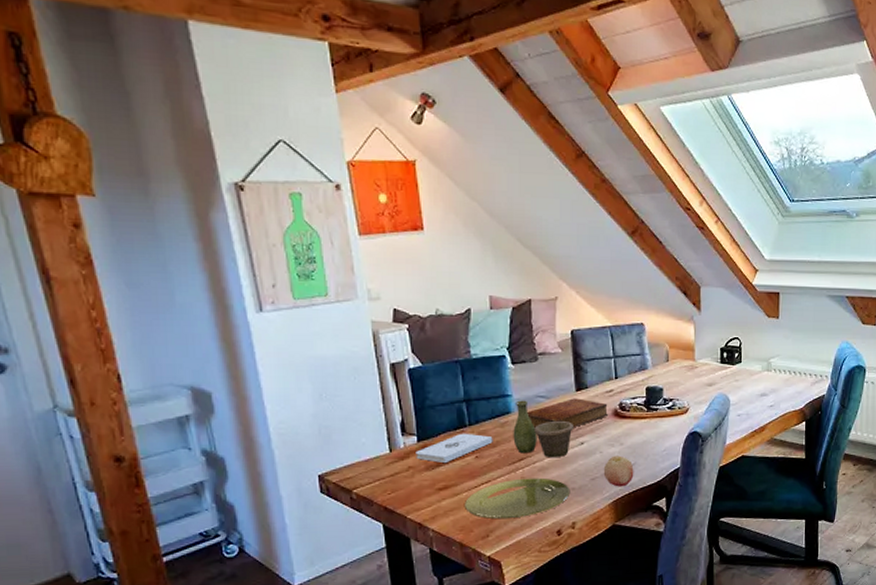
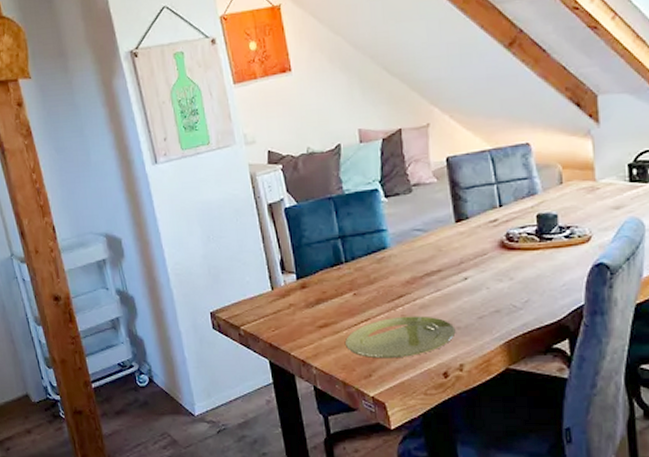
notepad: present [416,433,493,464] -> none [295,270,370,301]
vase: present [513,400,573,458] -> none [390,234,455,295]
bible: present [527,398,608,429] -> none [404,230,493,264]
fruit: present [603,455,634,487] -> none [491,291,528,327]

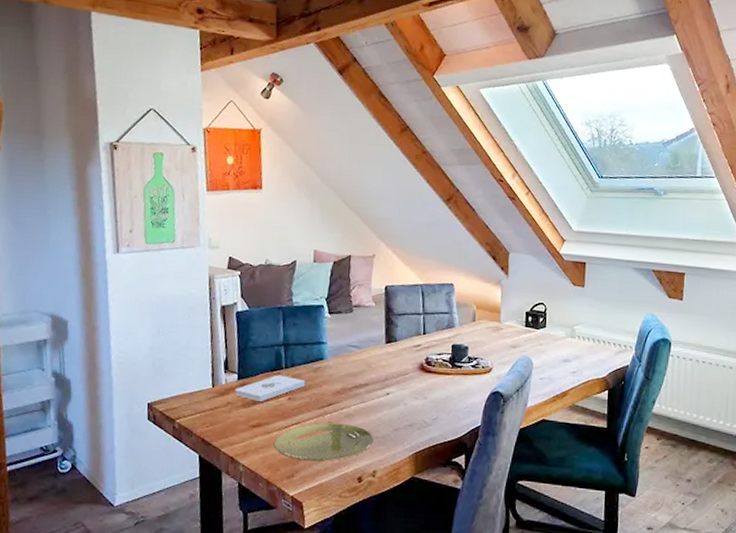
notepad: none [295,270,370,301] -> present [235,374,306,403]

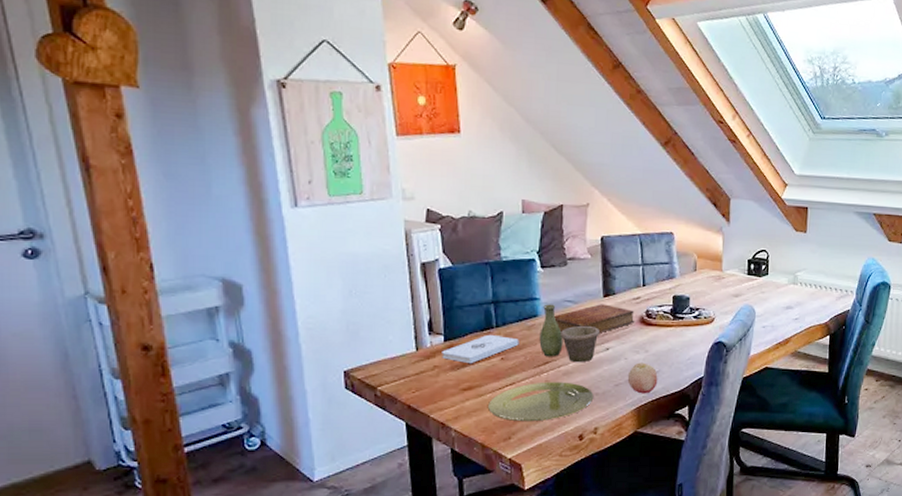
vase: none [324,348,381,406] -> present [539,304,600,363]
bible: none [339,350,415,379] -> present [554,304,635,334]
fruit: none [406,408,436,440] -> present [627,362,658,394]

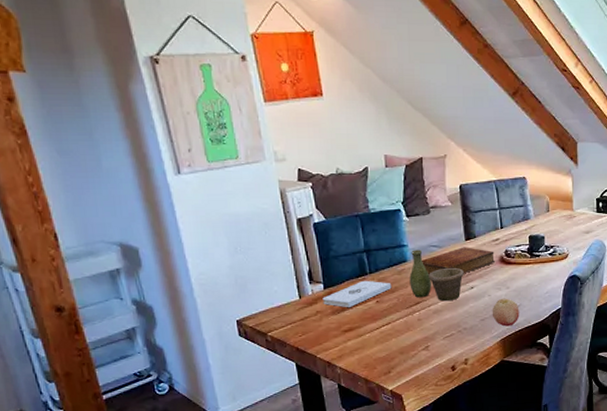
plate: present [488,381,594,422] -> none [368,319,463,357]

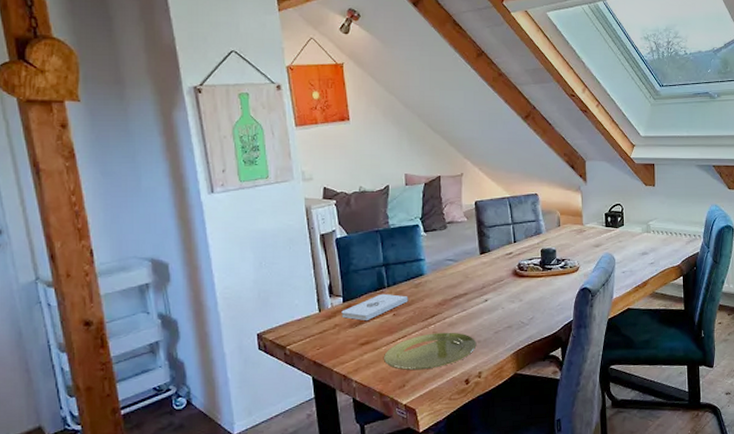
plate: none [368,319,463,357] -> present [384,332,477,371]
vase: present [409,249,464,302] -> none [426,263,478,315]
bible: present [422,247,495,275] -> none [438,260,508,289]
fruit: present [492,298,520,327] -> none [505,310,532,339]

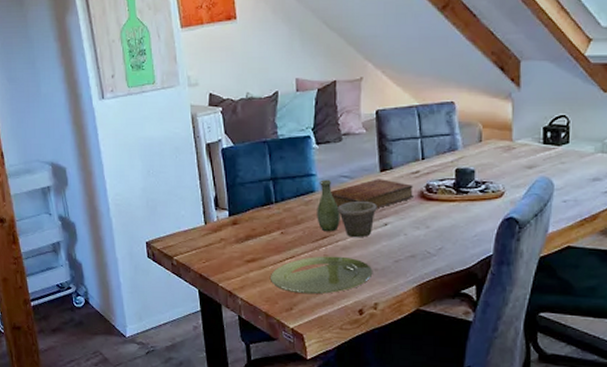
notepad: present [341,293,408,321] -> none [227,209,298,238]
vase: none [426,263,478,315] -> present [317,180,377,238]
bible: none [438,260,508,289] -> present [331,179,413,209]

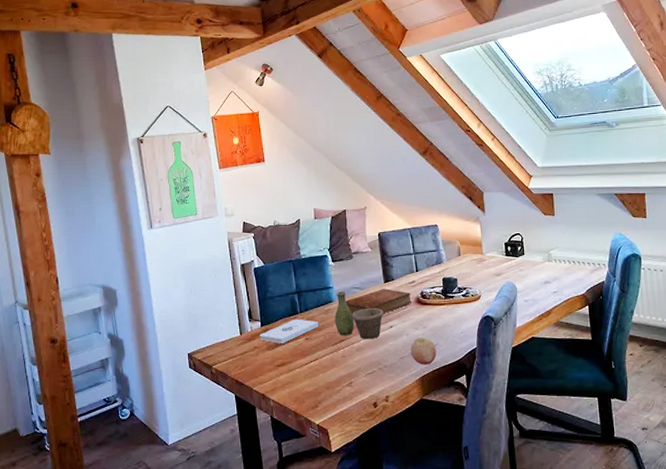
notepad: none [227,209,298,238] -> present [260,319,319,344]
plate: present [271,256,373,295] -> none [298,356,383,392]
fruit: none [407,238,441,271] -> present [410,337,437,365]

